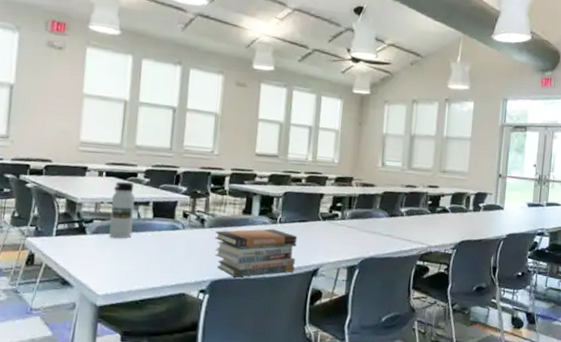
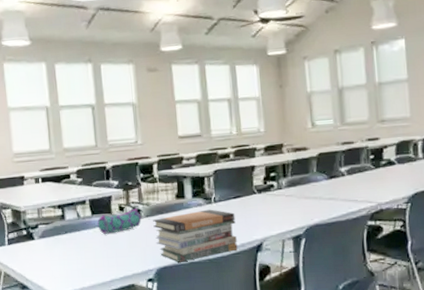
water bottle: present [109,181,136,239] -> none [50,184,75,240]
pencil case: none [157,217,204,239] -> present [97,208,142,234]

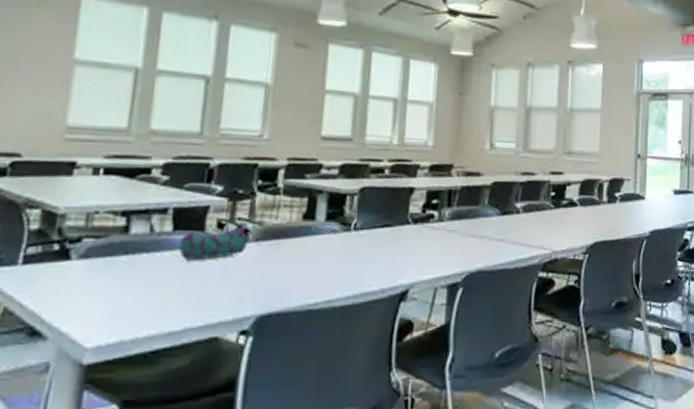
book stack: present [153,209,238,263] -> none [262,238,379,309]

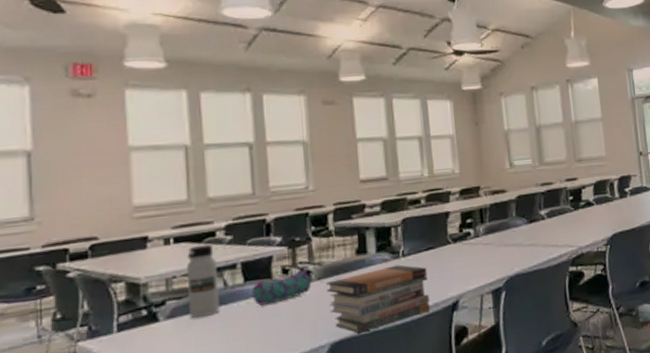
water bottle: none [105,181,148,264] -> present [186,244,220,319]
book stack: none [262,238,379,309] -> present [326,264,430,333]

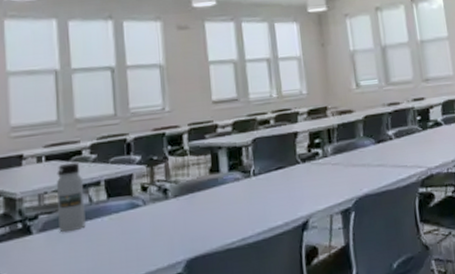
pencil case: present [252,269,312,306] -> none [114,187,169,221]
book stack: present [326,264,430,333] -> none [182,184,281,251]

